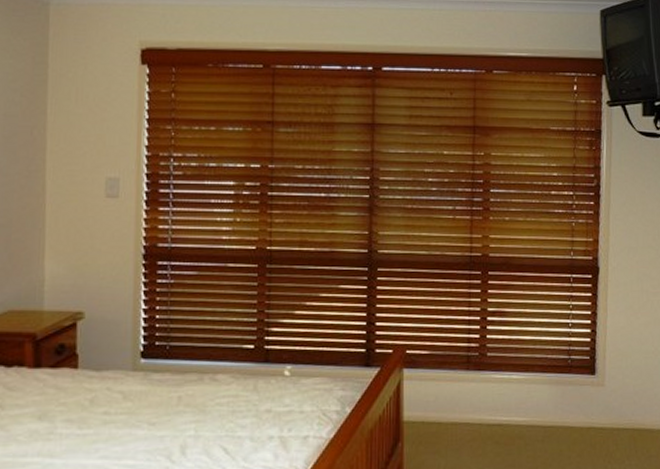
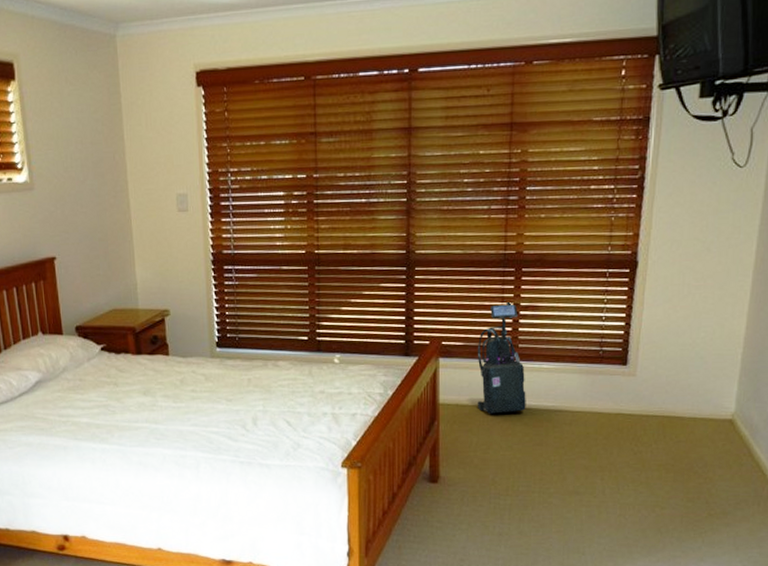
vacuum cleaner: none [444,305,497,432] -> present [477,300,526,414]

